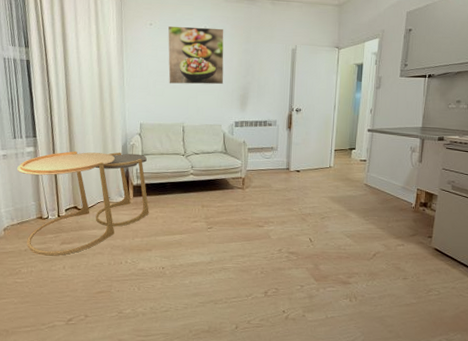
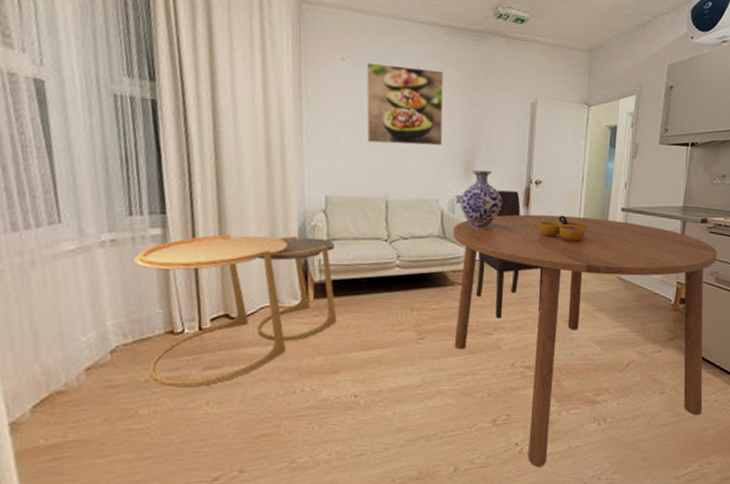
dining table: none [232,135,453,331] -> present [452,214,717,467]
vase: none [237,102,270,147] -> present [460,170,502,230]
dining chair: none [251,117,303,214] -> present [476,190,544,318]
decorative bowl: none [298,135,338,156] -> present [538,215,587,241]

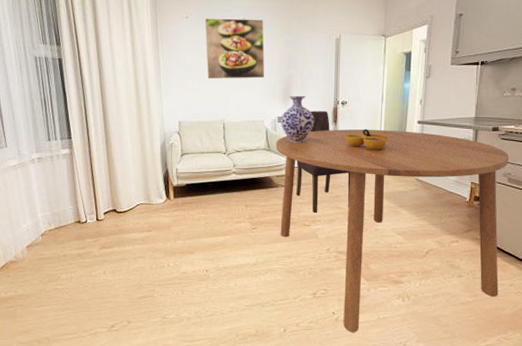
side table: present [134,234,337,388] -> none [53,151,191,261]

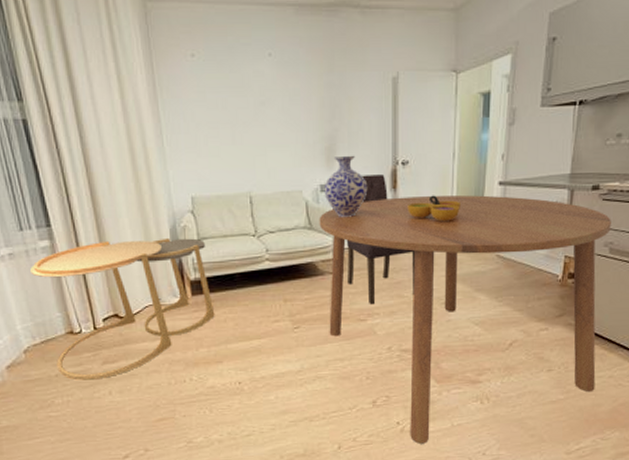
side table: none [53,151,191,261] -> present [30,237,215,380]
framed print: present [204,18,265,80] -> none [216,54,301,140]

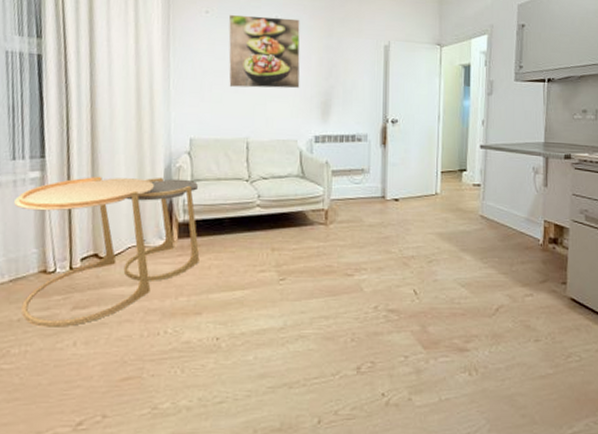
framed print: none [216,54,301,140] -> present [228,14,300,89]
dining table: present [319,195,611,444] -> none [311,153,585,421]
vase: present [324,155,368,217] -> none [318,110,360,169]
dining chair: present [346,174,416,304] -> none [336,130,403,258]
decorative bowl: present [407,195,460,222] -> none [396,153,445,179]

